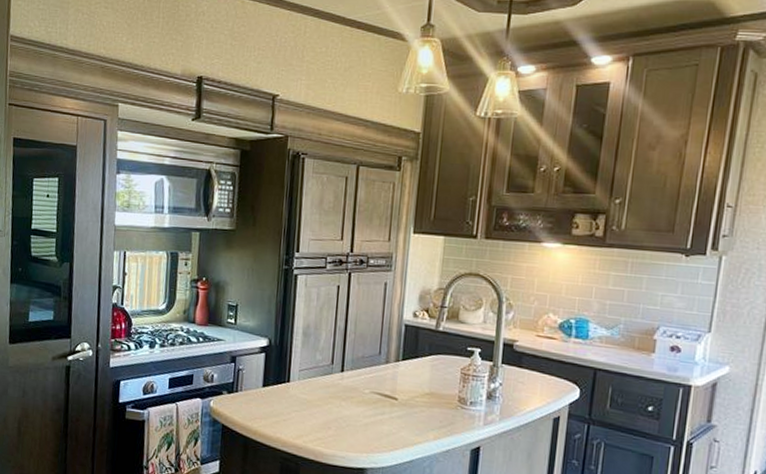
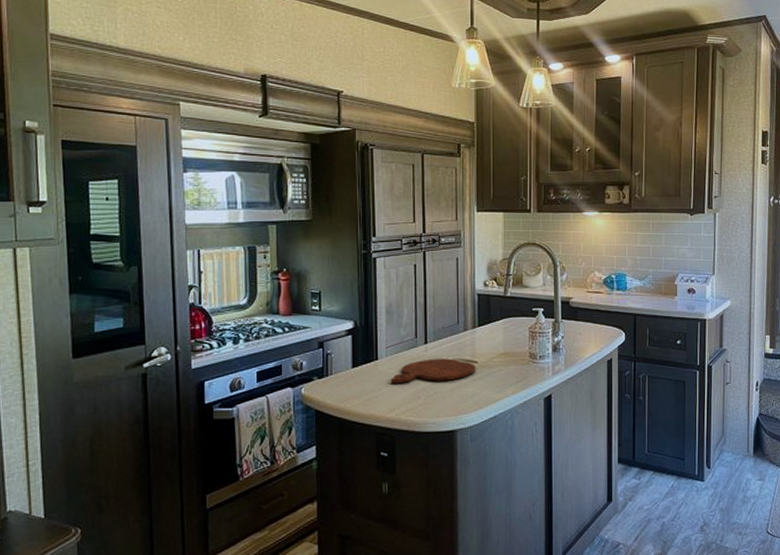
cutting board: none [301,388,395,415] -> present [390,358,476,383]

